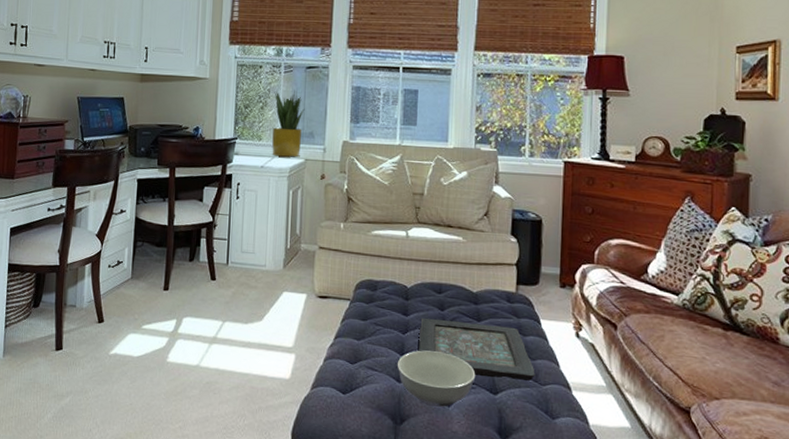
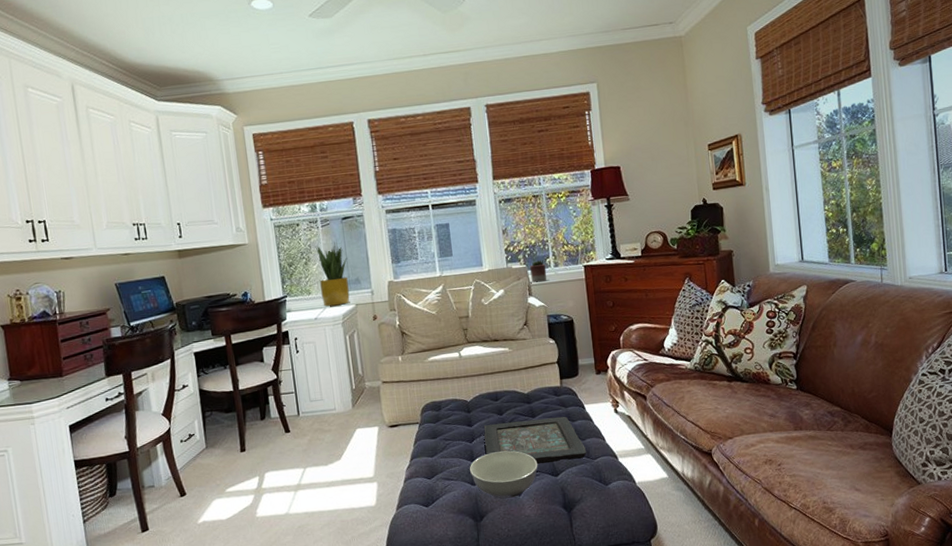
succulent planter: none [499,146,522,172] -> present [530,260,550,283]

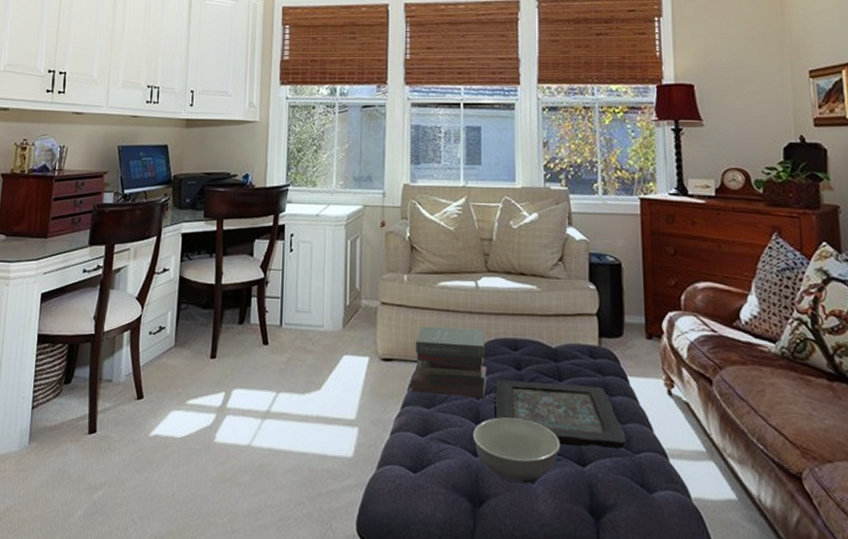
planter: present [314,241,350,307] -> none [327,131,362,204]
books: none [415,389,477,447] -> present [411,326,487,400]
succulent planter: present [530,260,550,283] -> none [572,184,596,212]

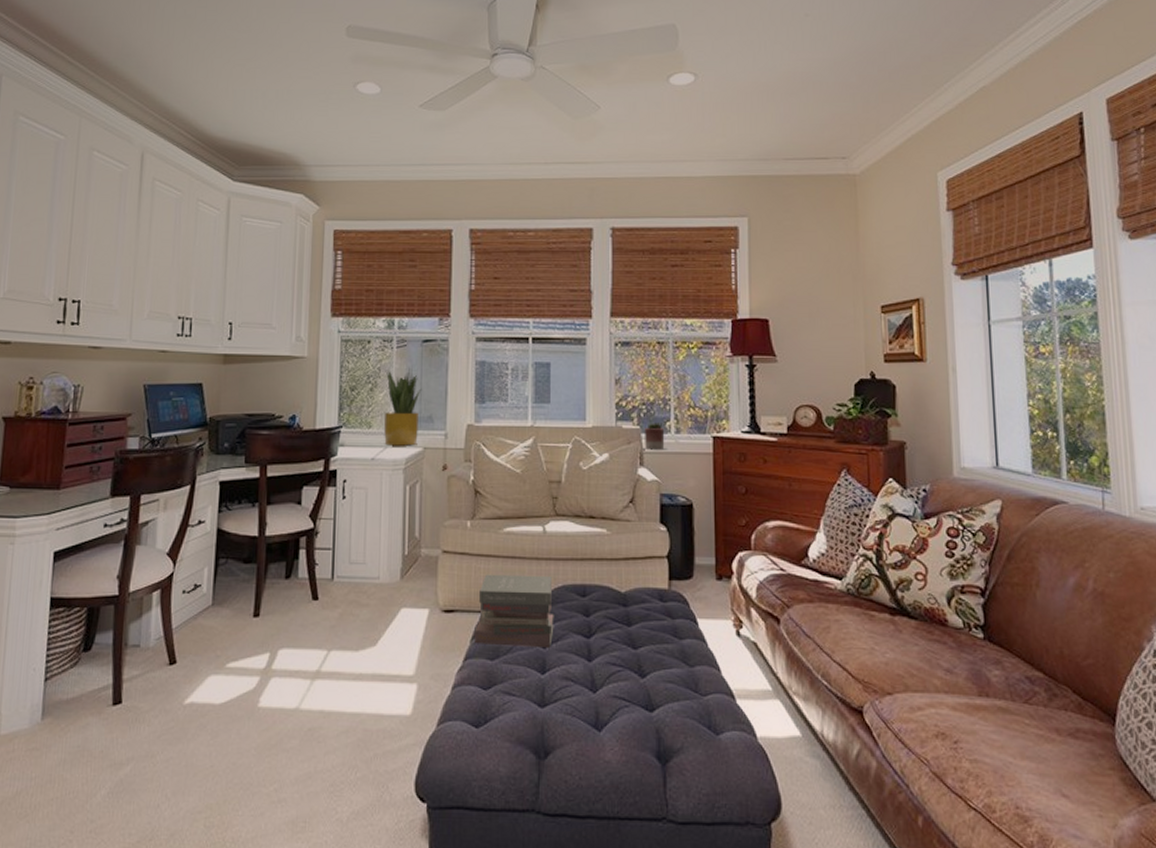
planter: none [327,131,362,204] -> present [384,367,422,446]
bowl: present [472,417,561,485] -> none [538,666,629,734]
decorative tray: present [496,380,627,450] -> none [563,627,695,693]
succulent planter: none [572,184,596,212] -> present [644,423,668,451]

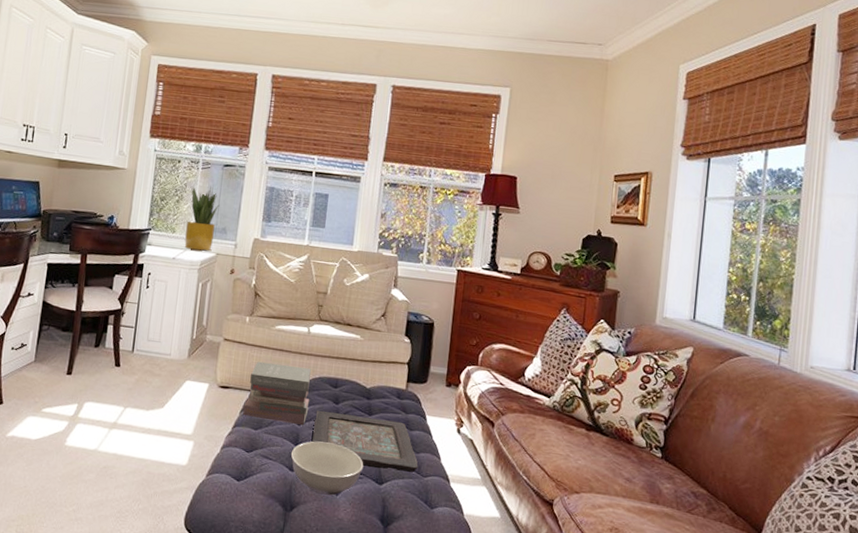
bowl: none [538,666,629,734] -> present [290,441,364,496]
decorative tray: none [563,627,695,693] -> present [312,411,418,473]
succulent planter: present [644,423,668,451] -> none [398,253,419,277]

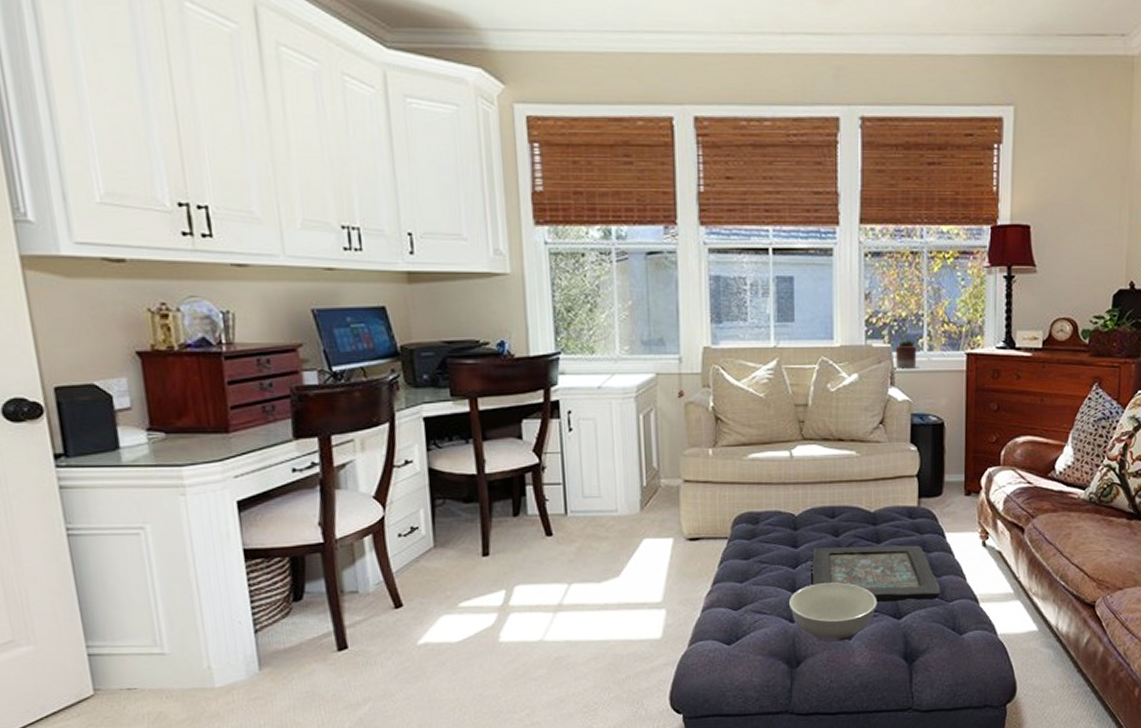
planter: present [184,185,219,251] -> none [605,284,650,372]
books: present [243,361,311,426] -> none [722,499,804,569]
succulent planter: none [398,253,419,277] -> present [895,340,920,370]

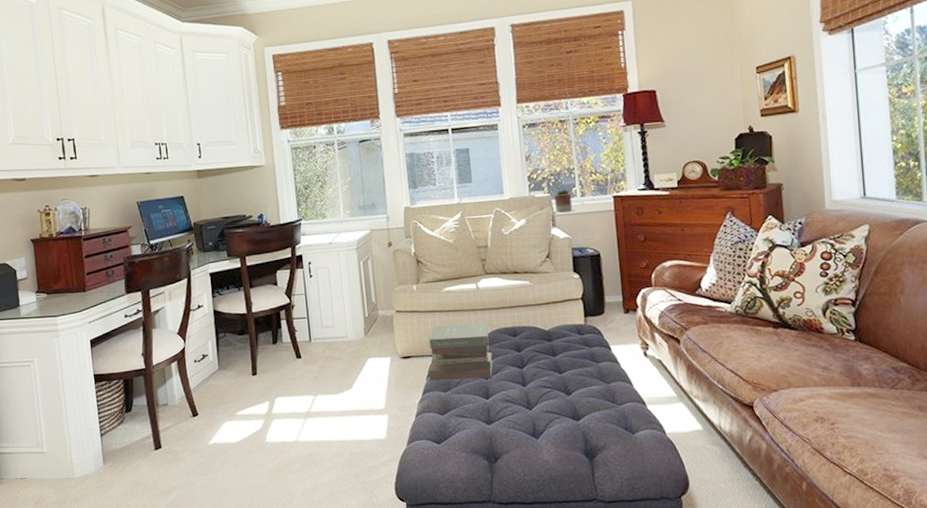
books: none [722,499,804,569] -> present [429,323,493,381]
bowl: present [788,582,878,643] -> none [484,390,558,442]
decorative tray: present [812,545,941,603] -> none [500,356,612,407]

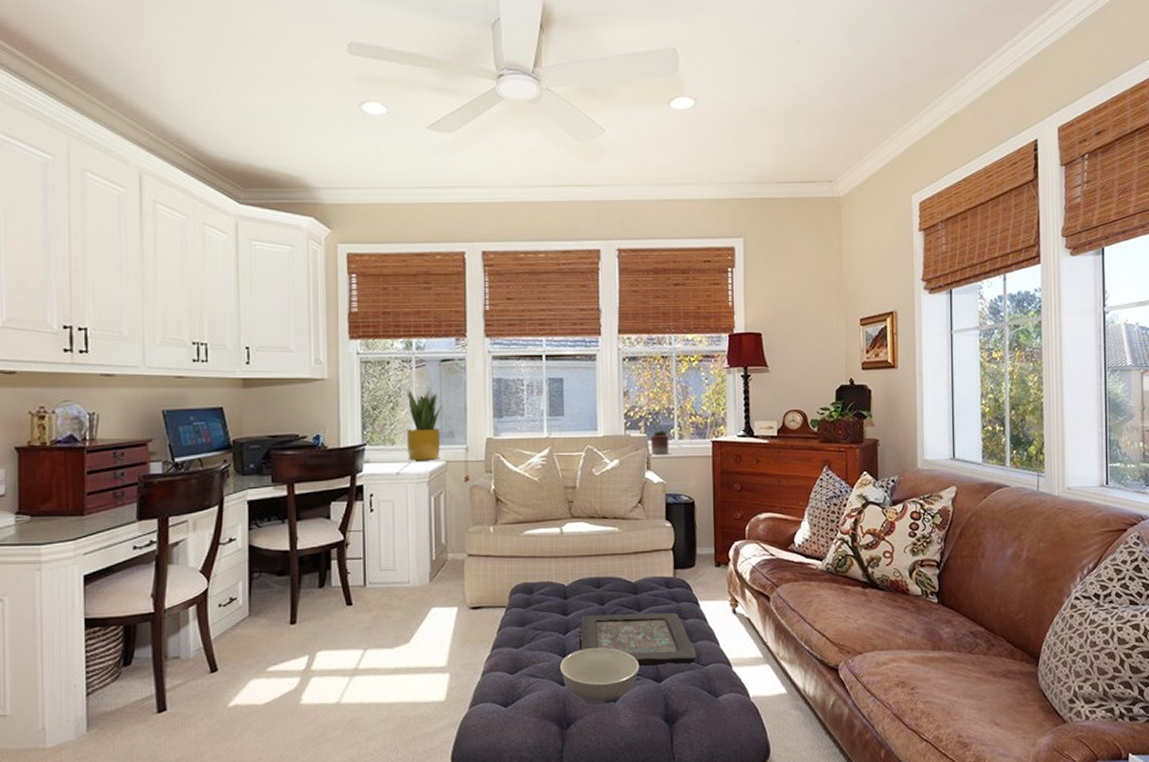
planter: none [331,164,365,231] -> present [405,386,442,461]
books: present [429,323,493,381] -> none [500,571,573,636]
bowl: none [484,390,558,442] -> present [559,647,640,705]
decorative tray: none [500,356,612,407] -> present [581,612,697,667]

